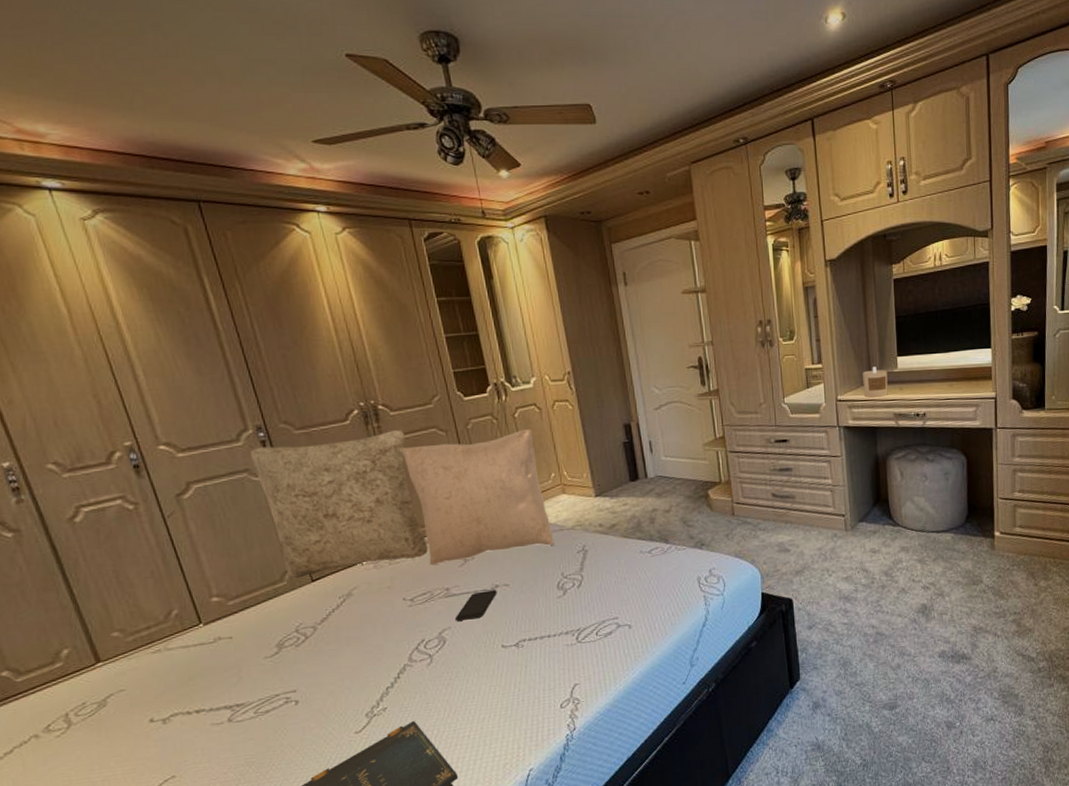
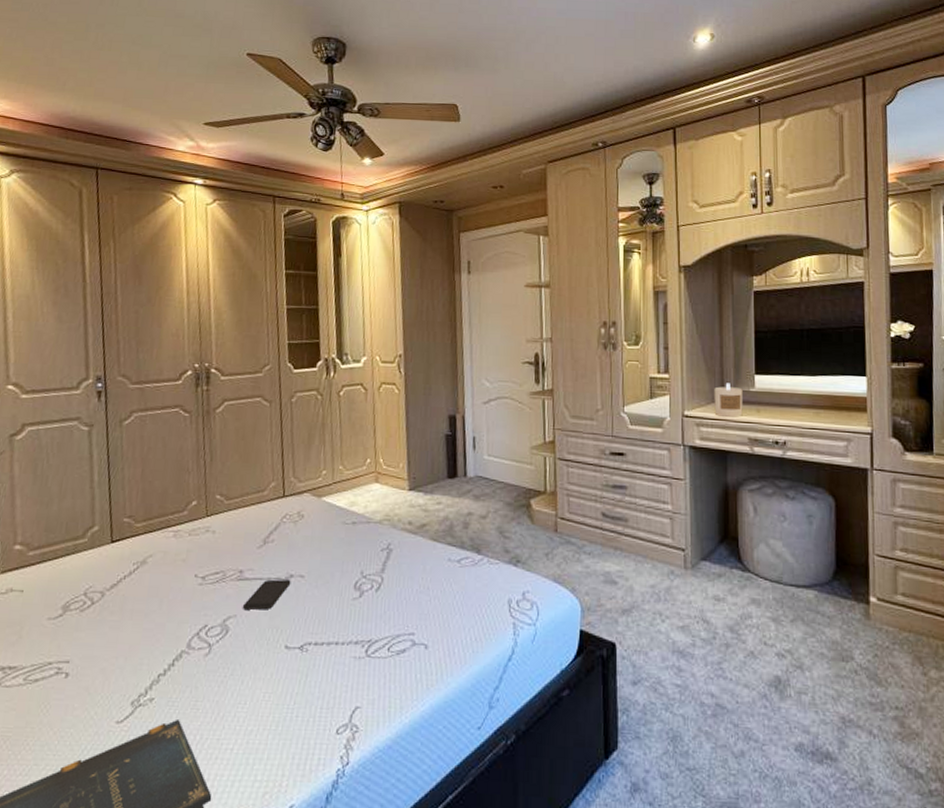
pillow: present [250,429,428,579] -> none [84,394,231,537]
pillow: present [402,429,554,565] -> none [224,409,359,542]

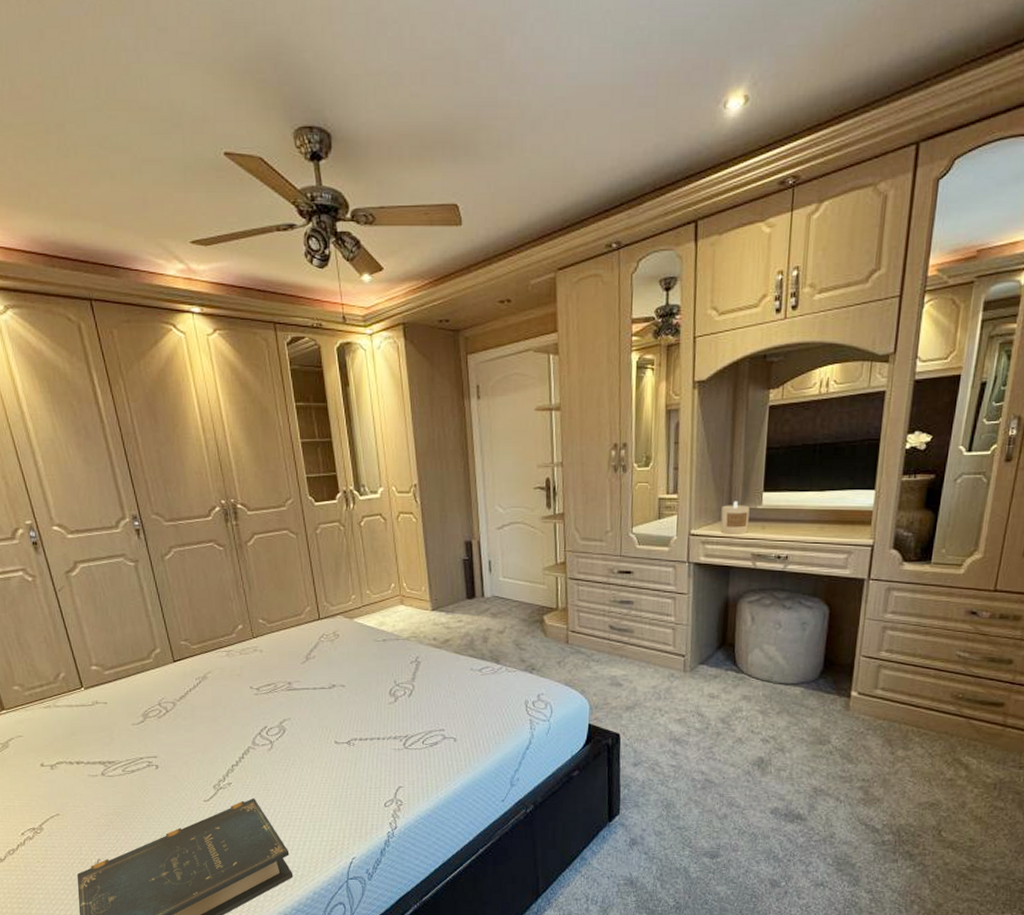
mobile phone: present [243,579,291,610] -> none [295,689,334,714]

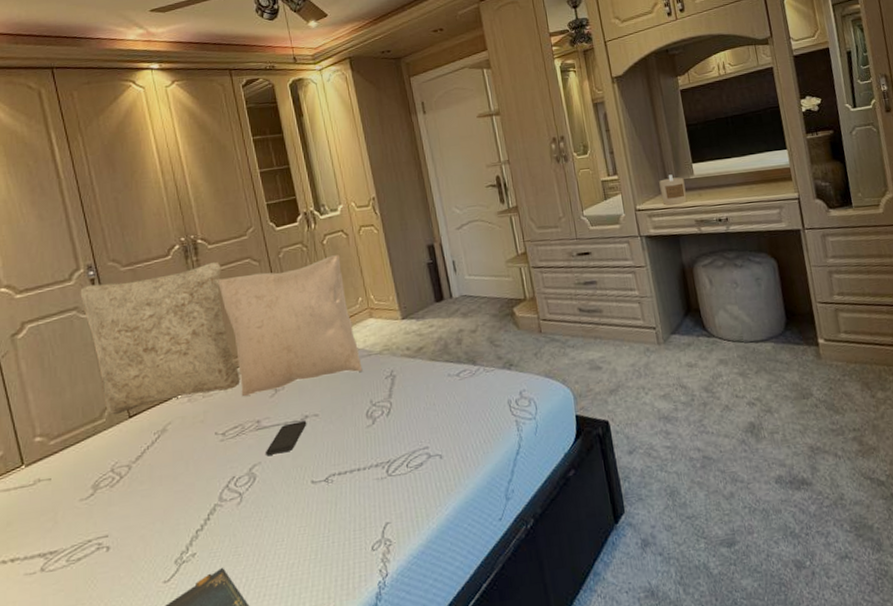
pillow: none [126,528,275,658] -> present [80,261,241,415]
pillow: none [256,538,389,659] -> present [218,255,363,396]
mobile phone: none [295,689,334,714] -> present [266,421,307,455]

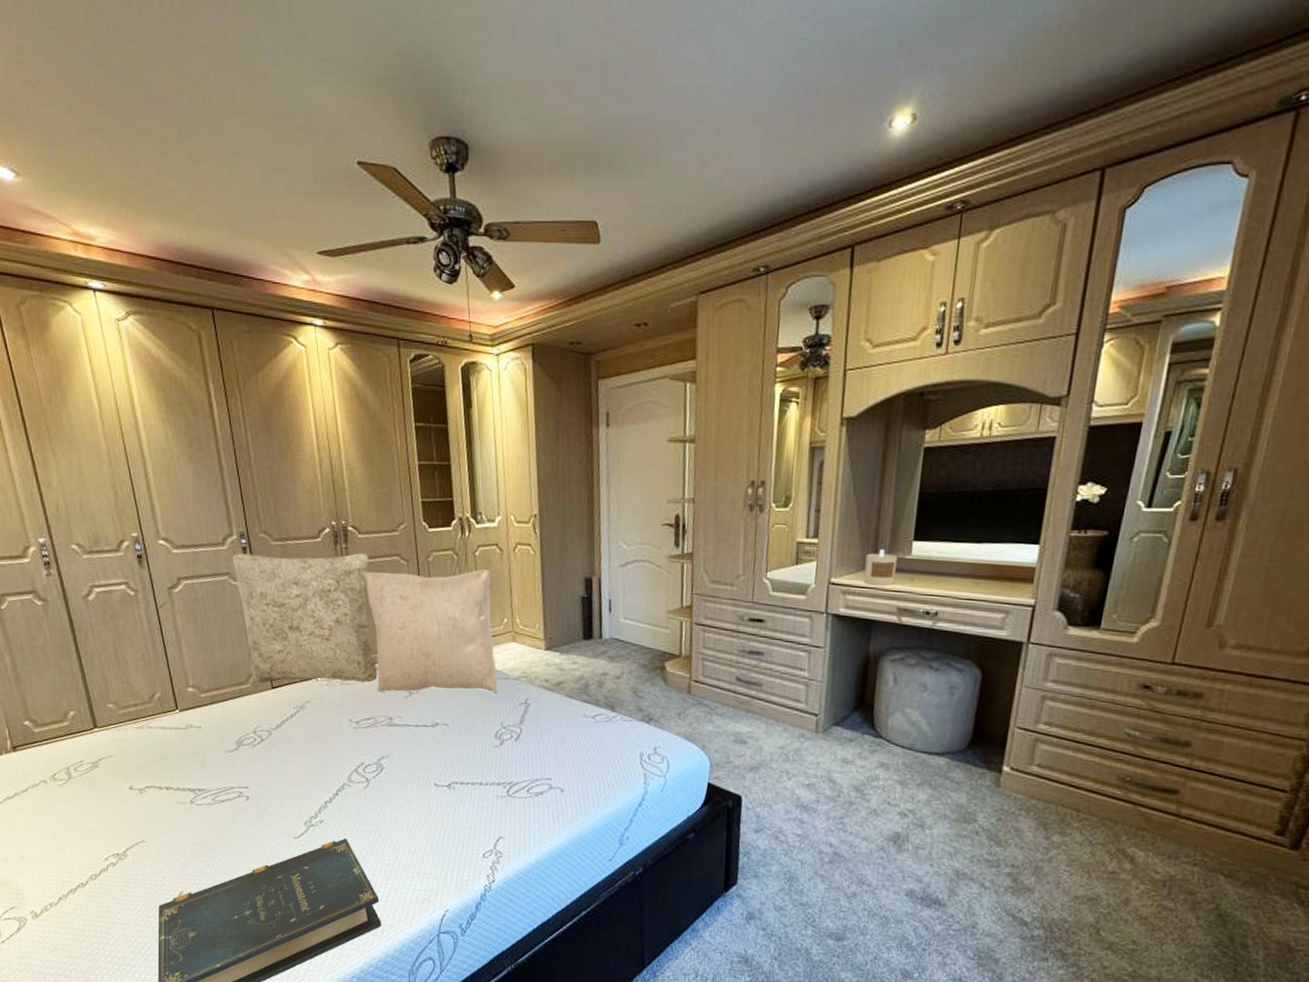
mobile phone: present [266,421,307,455] -> none [395,726,437,753]

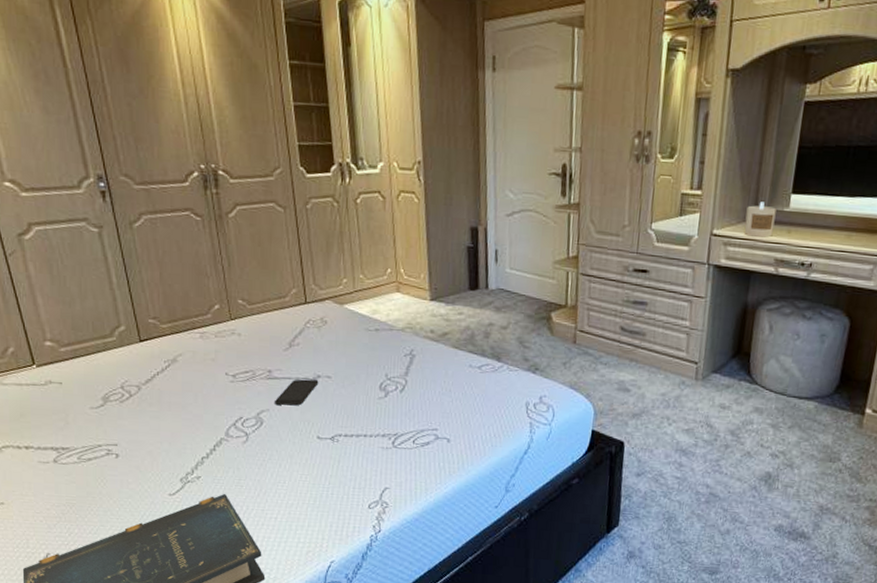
pillow: present [232,552,378,683] -> none [90,197,255,336]
pillow: present [365,569,498,693] -> none [238,217,382,344]
mobile phone: none [395,726,437,753] -> present [275,379,319,406]

